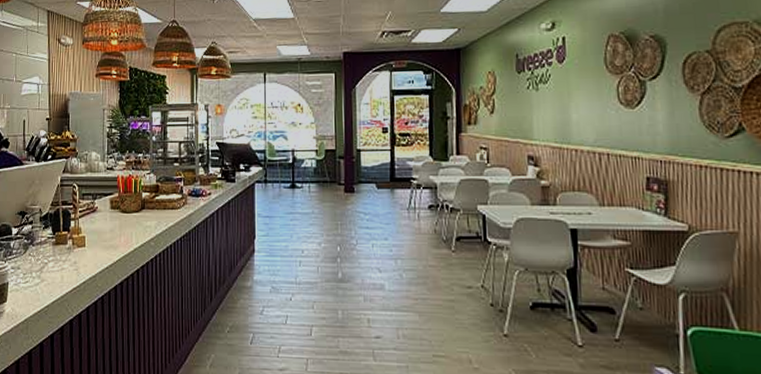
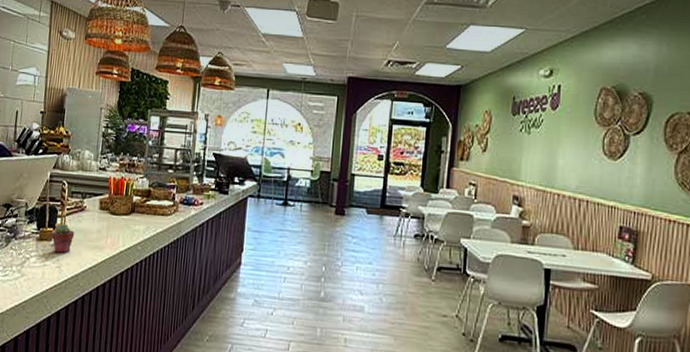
potted succulent: none [66,226,89,255] -> present [50,224,75,253]

